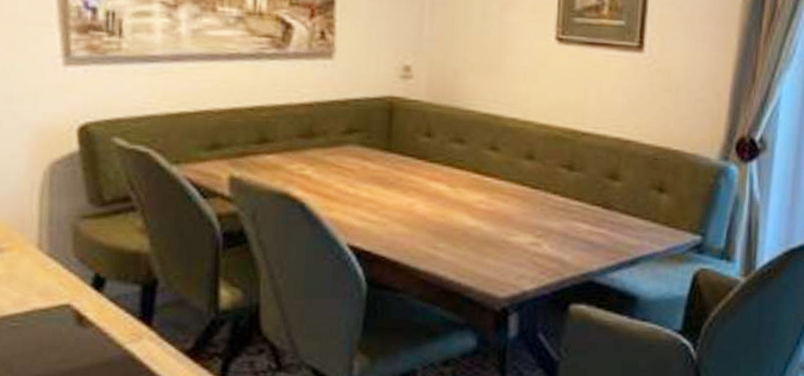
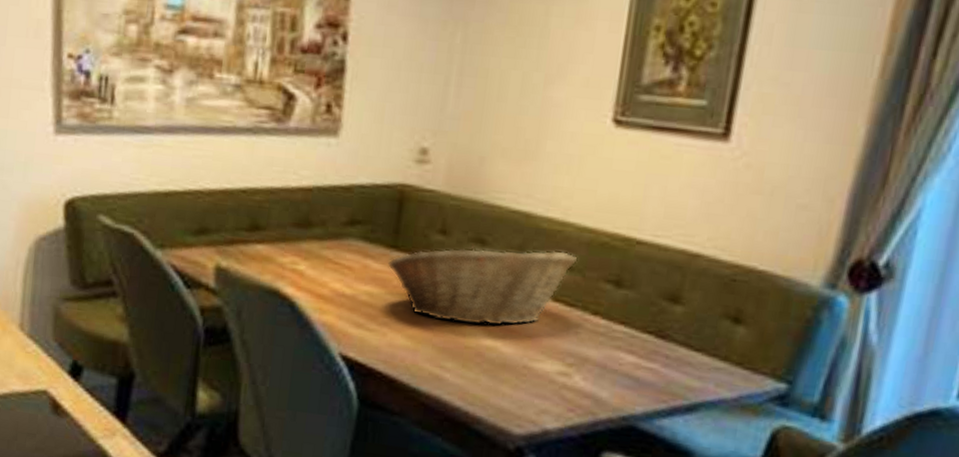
fruit basket: none [384,143,538,210] -> present [388,244,578,326]

